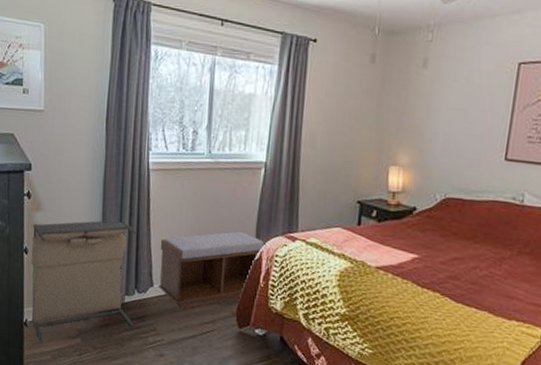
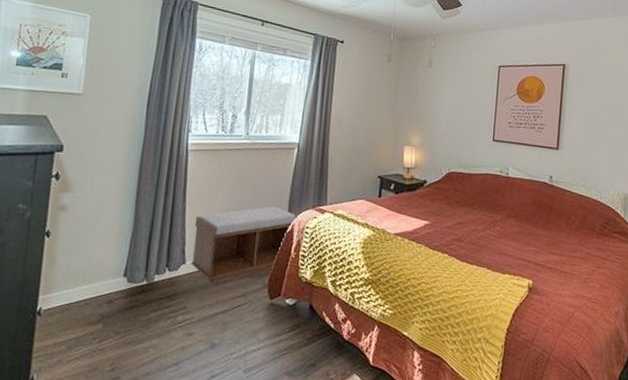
laundry hamper: present [31,219,138,344] -> none [46,198,173,334]

